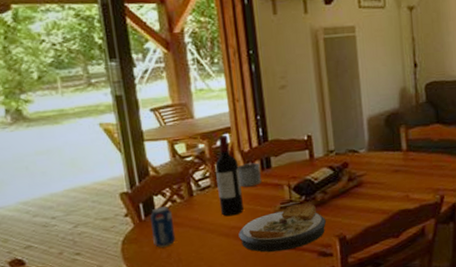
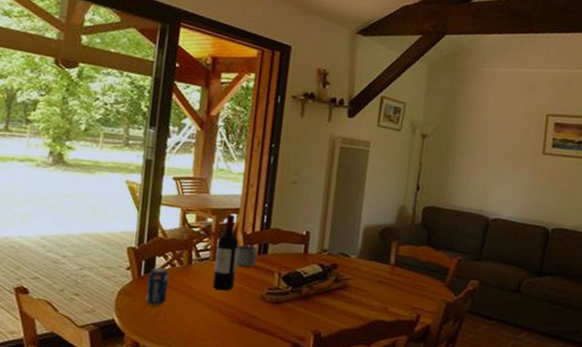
plate: present [238,203,326,253] -> none [223,292,306,335]

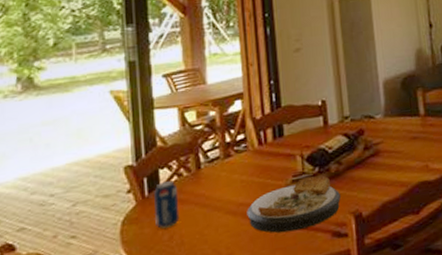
wine bottle: present [212,214,239,291] -> none [225,100,253,192]
plate: none [223,292,306,335] -> present [247,175,341,233]
mug: present [235,245,259,268] -> none [249,131,274,158]

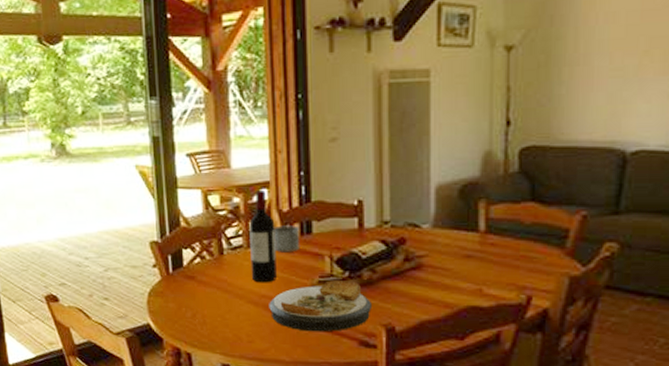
beverage can: present [154,180,180,229] -> none [177,261,202,306]
wine bottle: none [225,100,253,192] -> present [249,189,277,283]
mug: none [249,131,274,158] -> present [274,225,300,253]

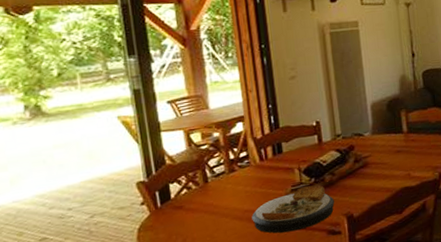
wine bottle: present [249,189,277,283] -> none [229,123,257,201]
mug: present [274,225,300,253] -> none [250,148,274,172]

